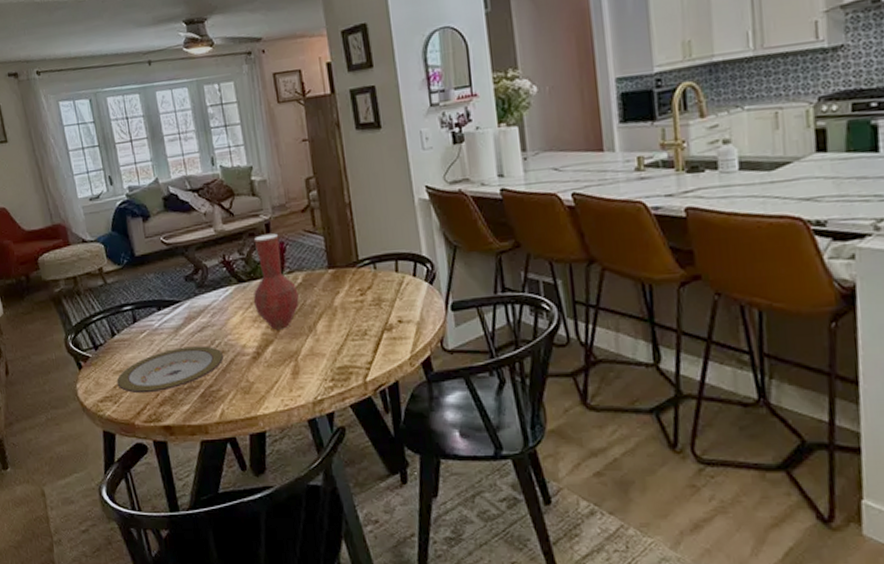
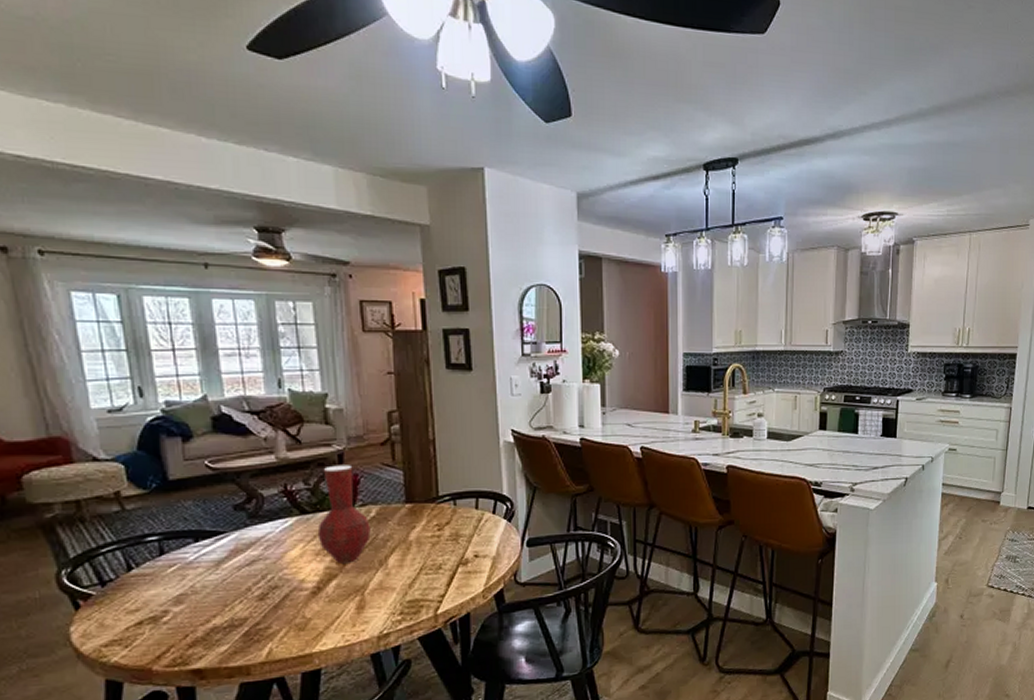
plate: present [116,346,223,394] -> none [130,580,276,635]

